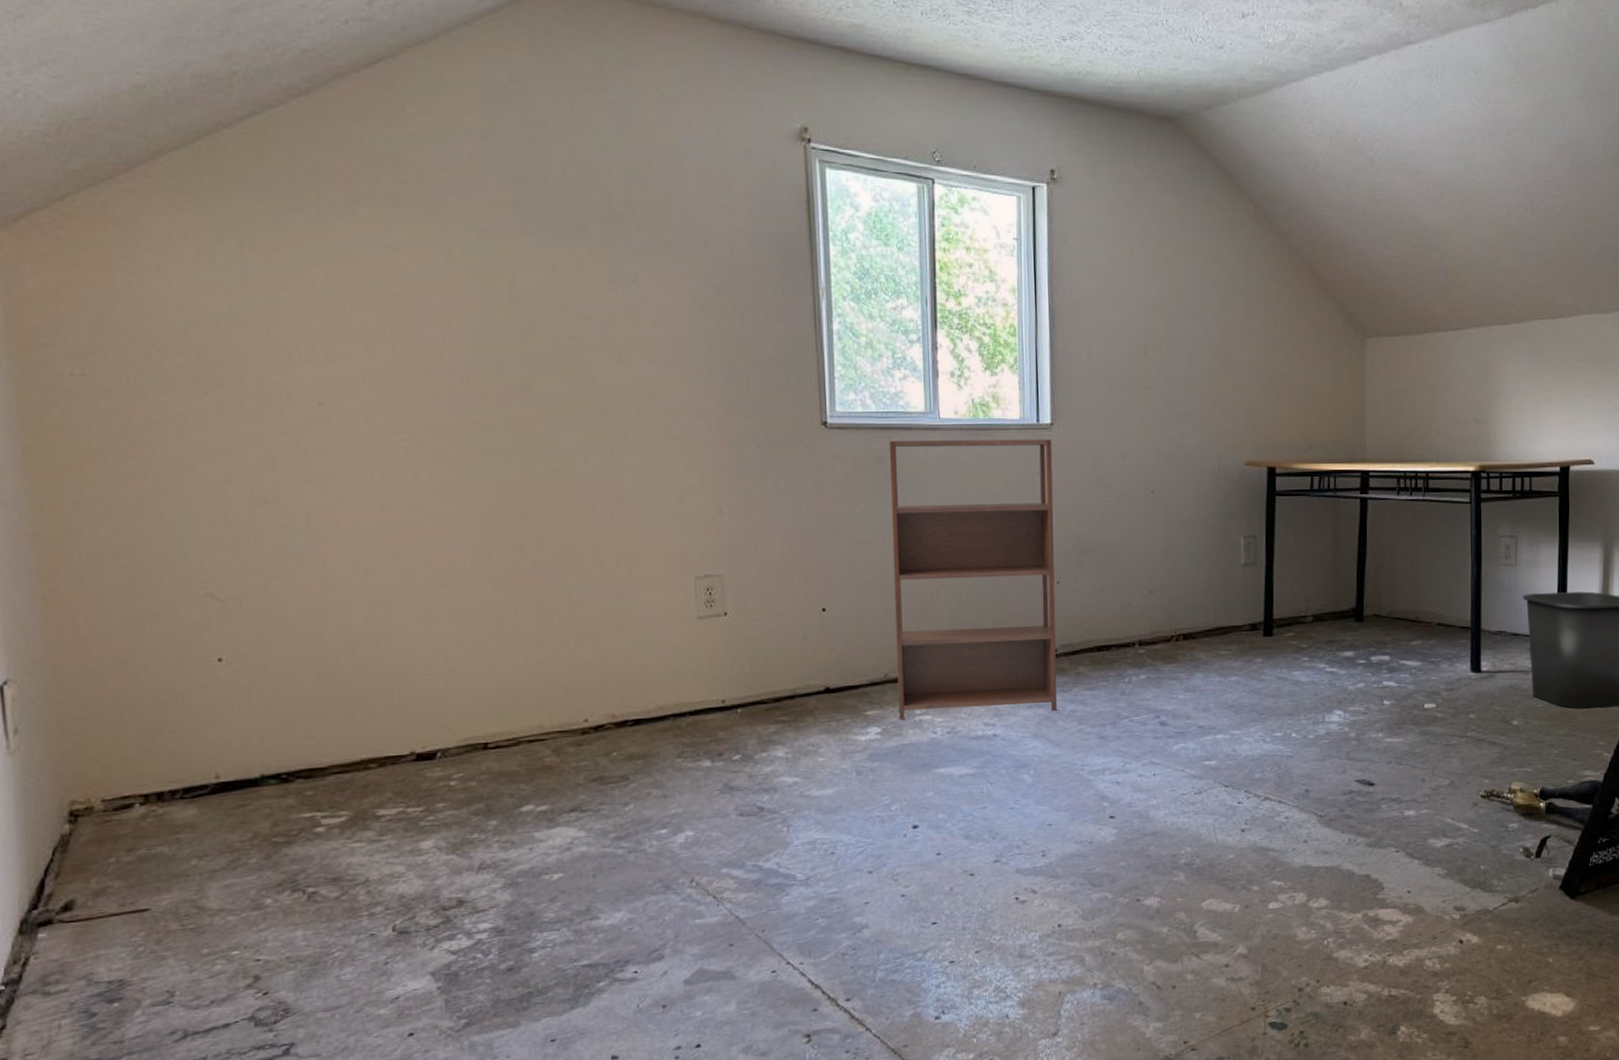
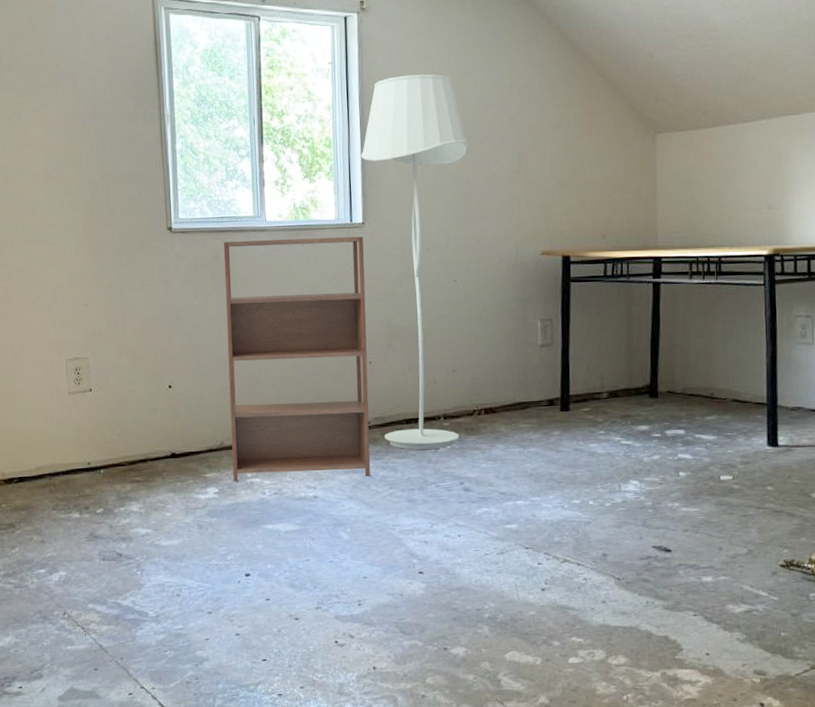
floor lamp: none [1050,258,1170,681] -> present [361,74,469,450]

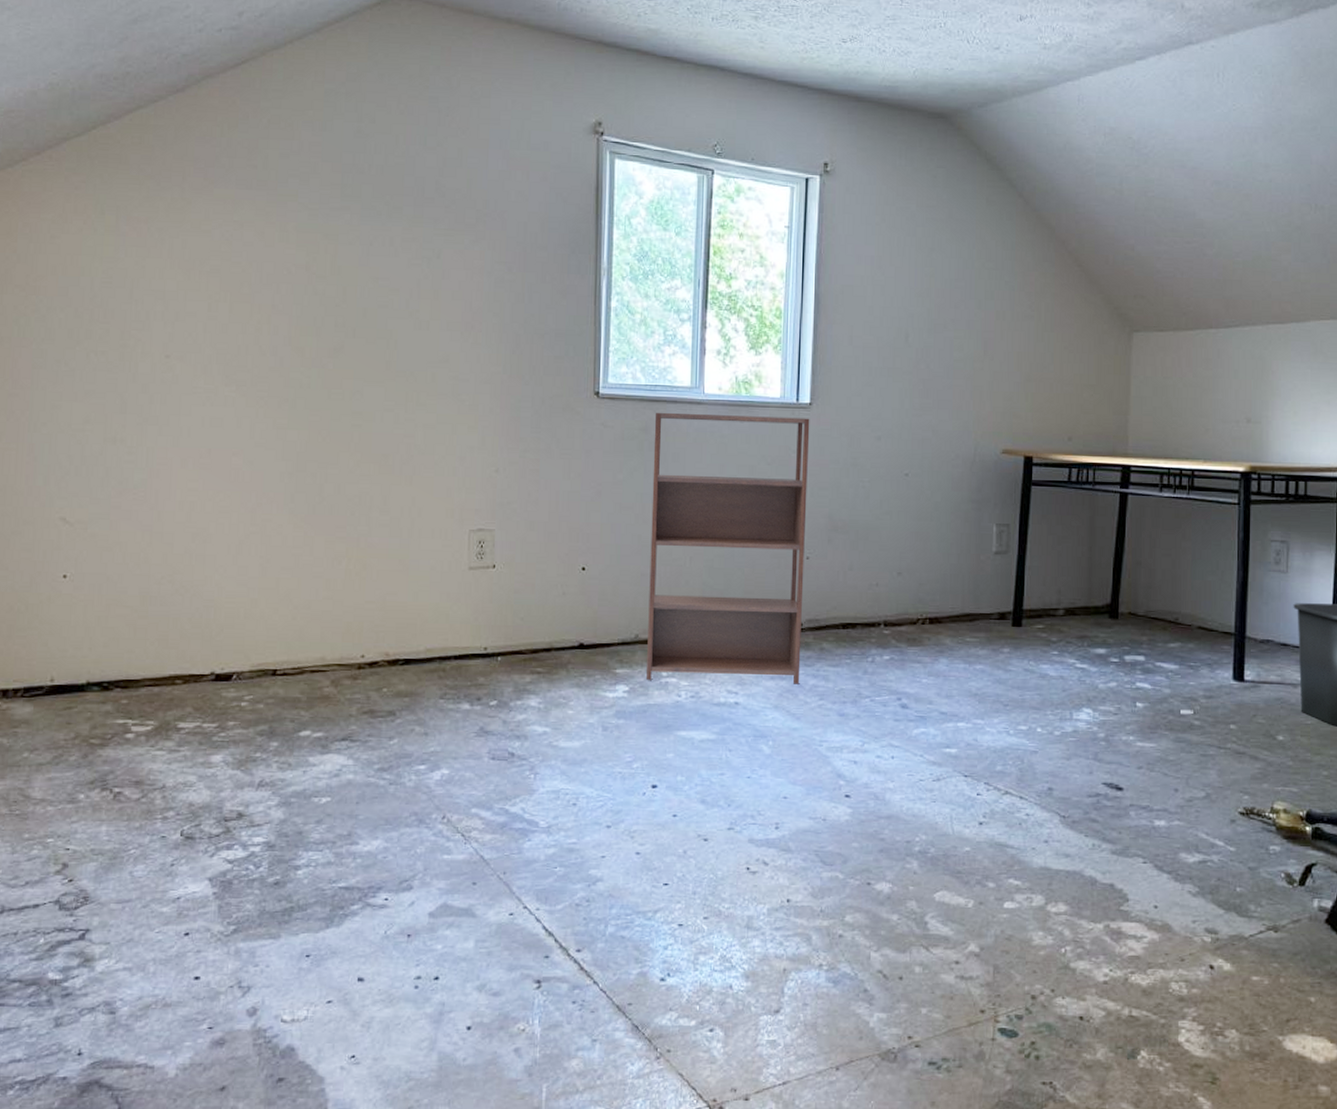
floor lamp: present [361,74,469,450] -> none [813,246,931,660]

